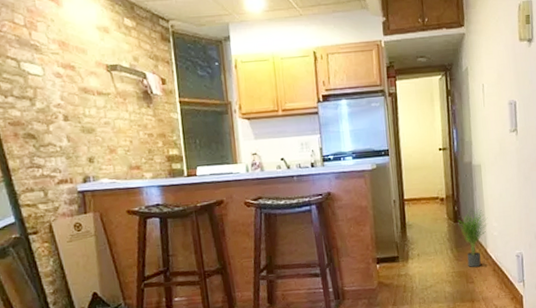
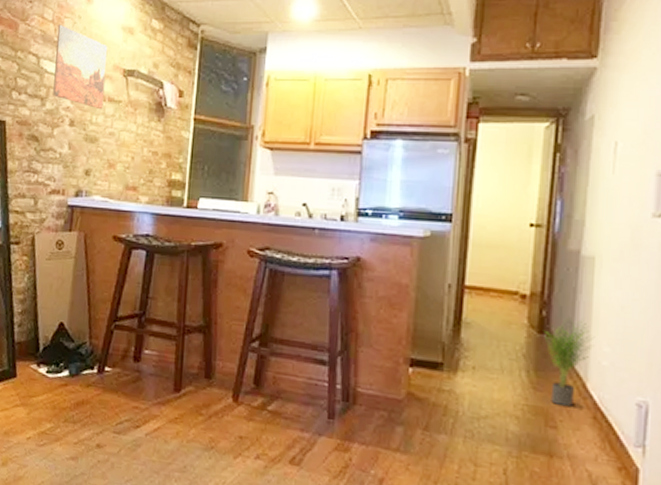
wall art: none [31,28,94,103] -> present [53,24,108,110]

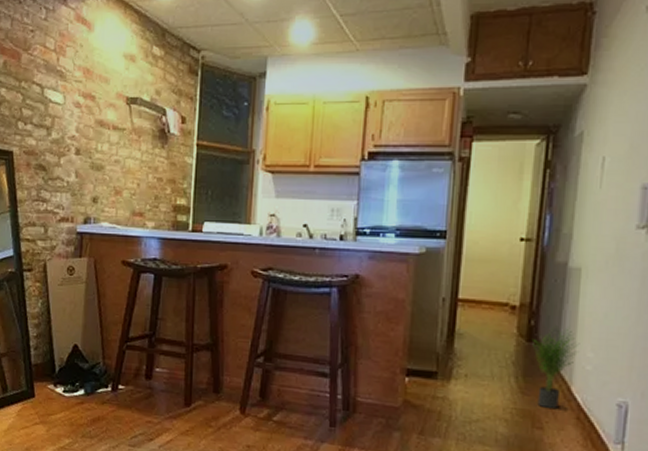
wall art: present [53,24,108,110] -> none [58,53,111,138]

